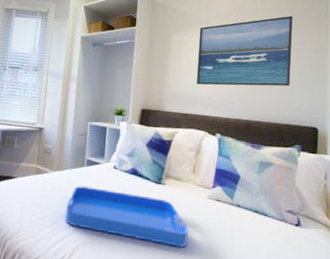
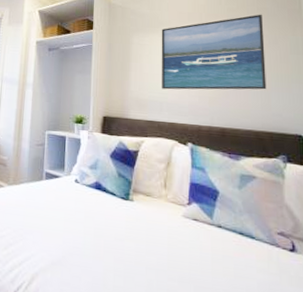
serving tray: present [65,185,188,249] -> none [22,201,164,277]

